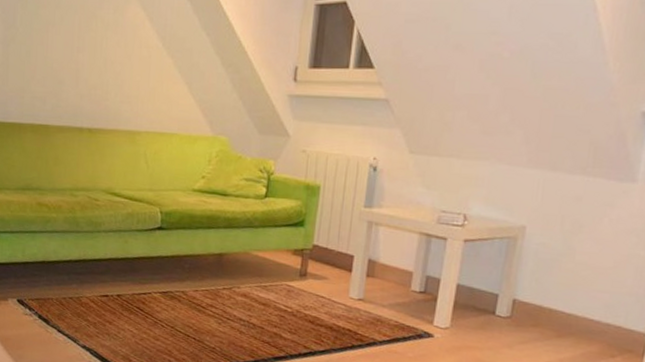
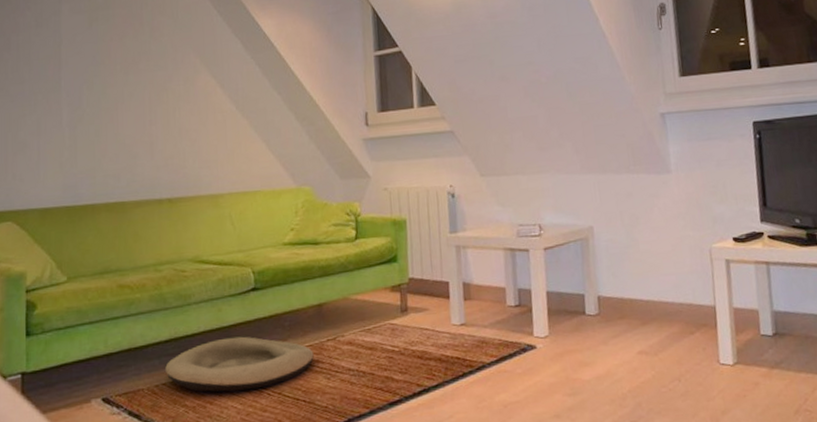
dog bed: none [73,268,209,319] -> present [165,336,314,392]

